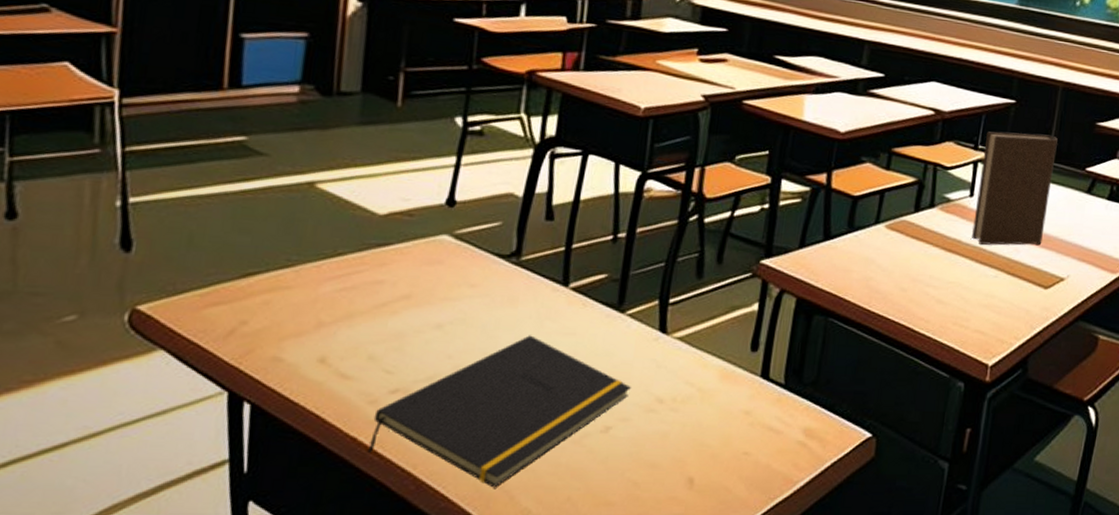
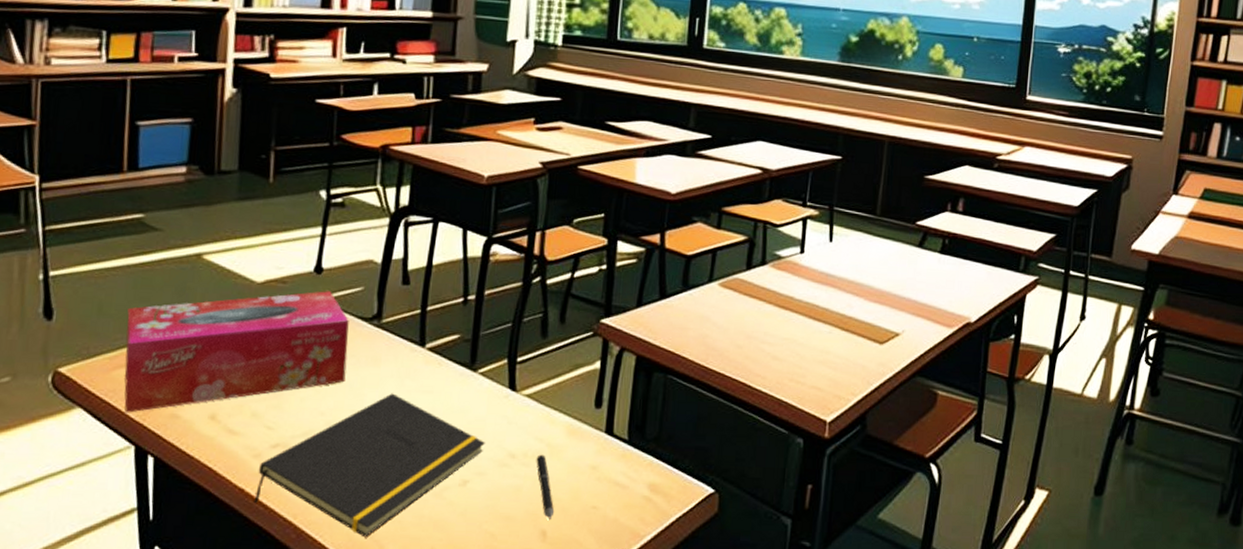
tissue box: none [216,225,484,356] -> present [124,291,349,413]
pen: none [685,399,704,466] -> present [536,454,555,519]
book: present [972,131,1058,245] -> none [804,188,886,301]

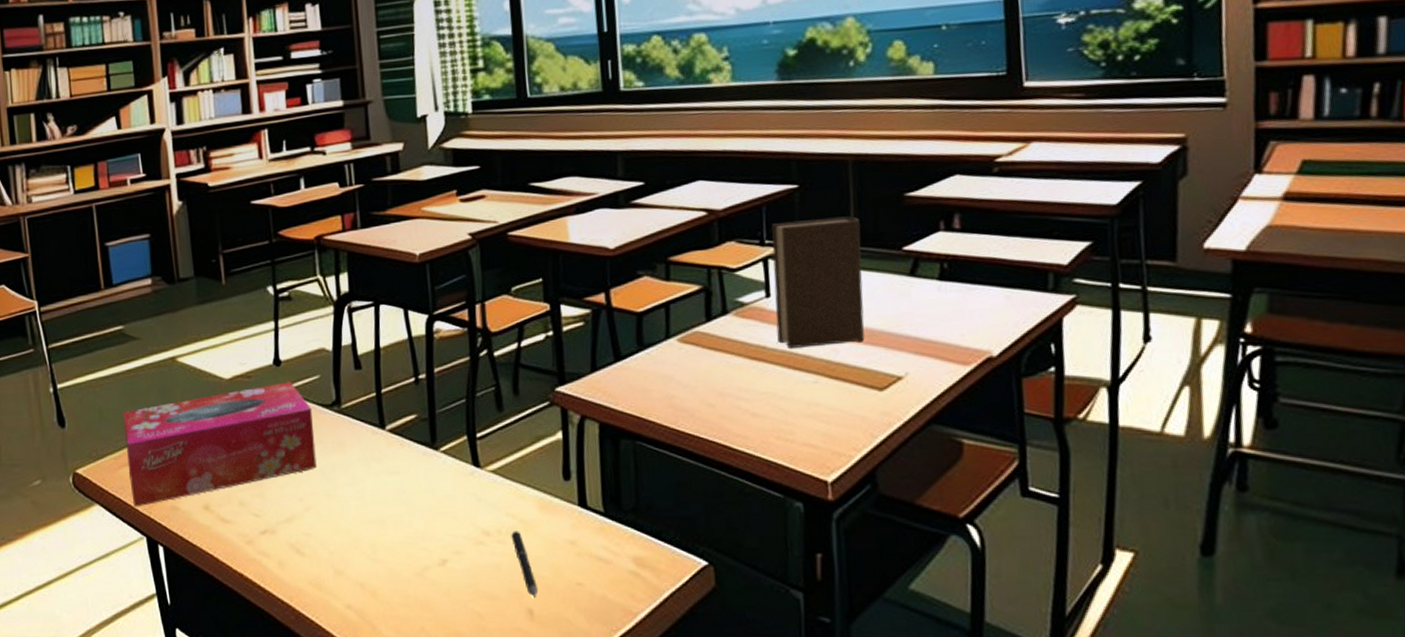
notepad: present [254,393,485,538] -> none [252,476,458,618]
book: none [804,188,886,301] -> present [771,216,865,348]

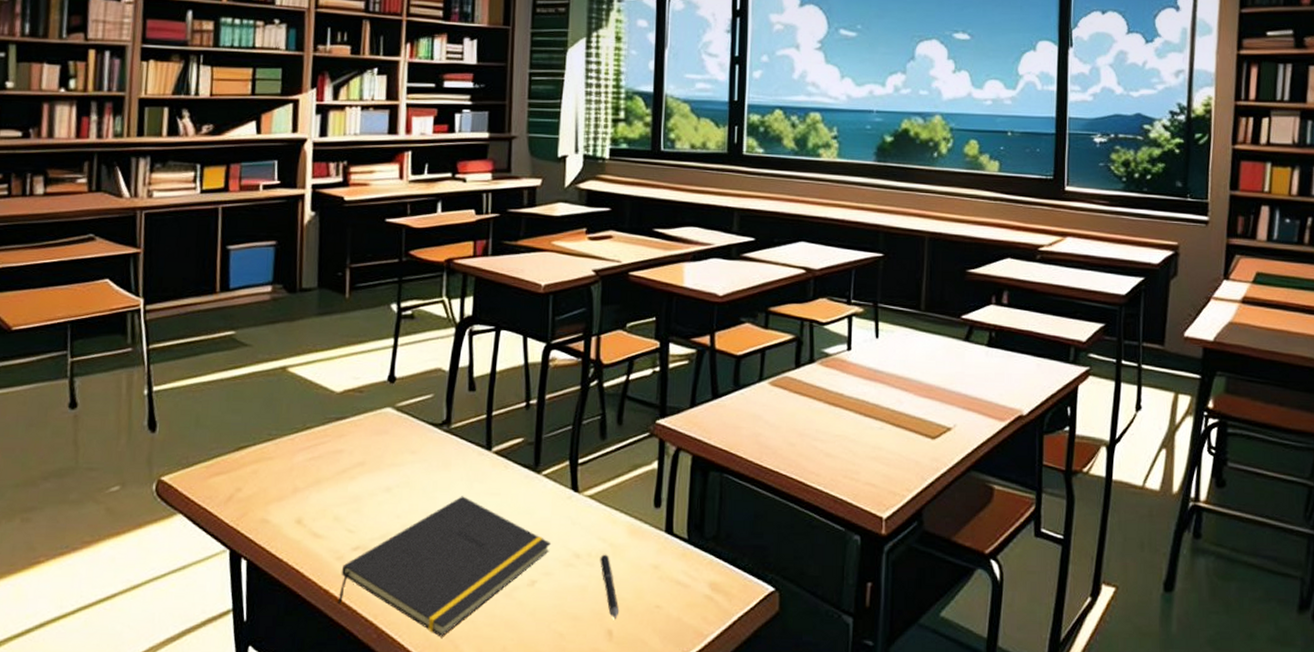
tissue box: present [123,382,317,507] -> none [219,399,421,519]
notepad: none [252,476,458,618] -> present [337,496,551,637]
book: present [771,216,865,348] -> none [853,285,929,397]

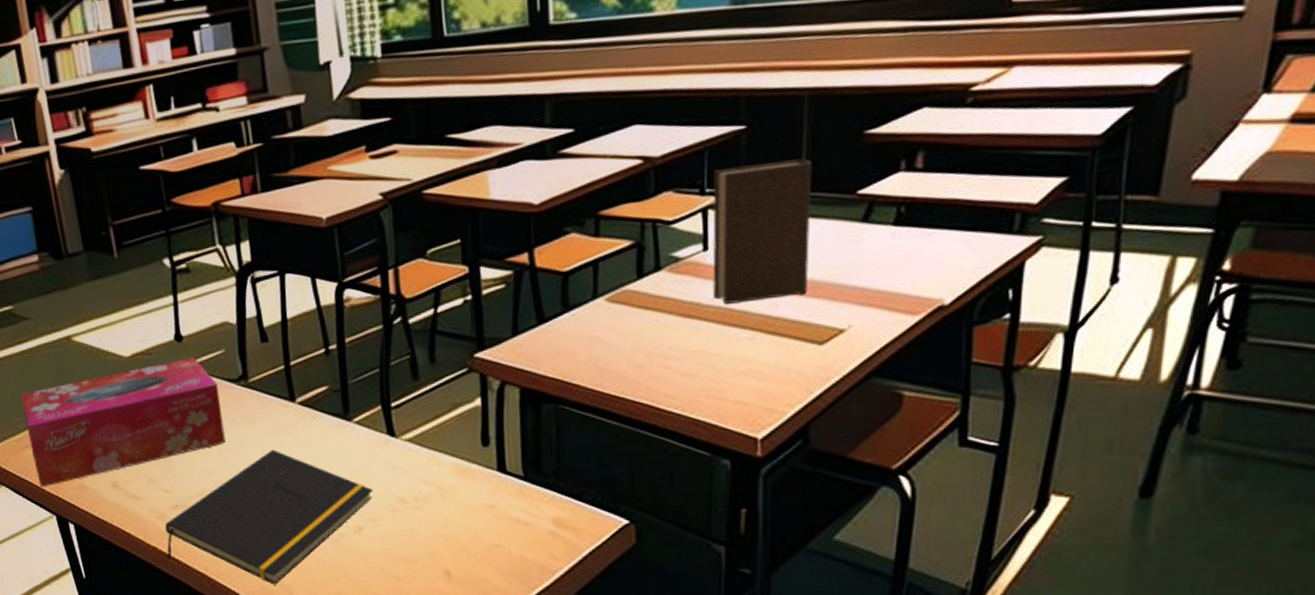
tissue box: none [219,399,421,519] -> present [20,357,226,487]
pen: present [600,554,620,619] -> none [428,497,456,560]
book: none [853,285,929,397] -> present [712,159,812,304]

